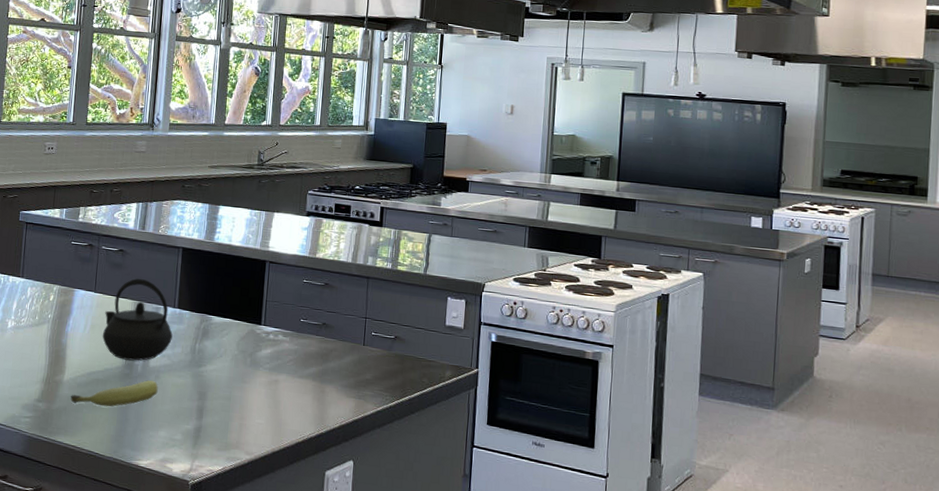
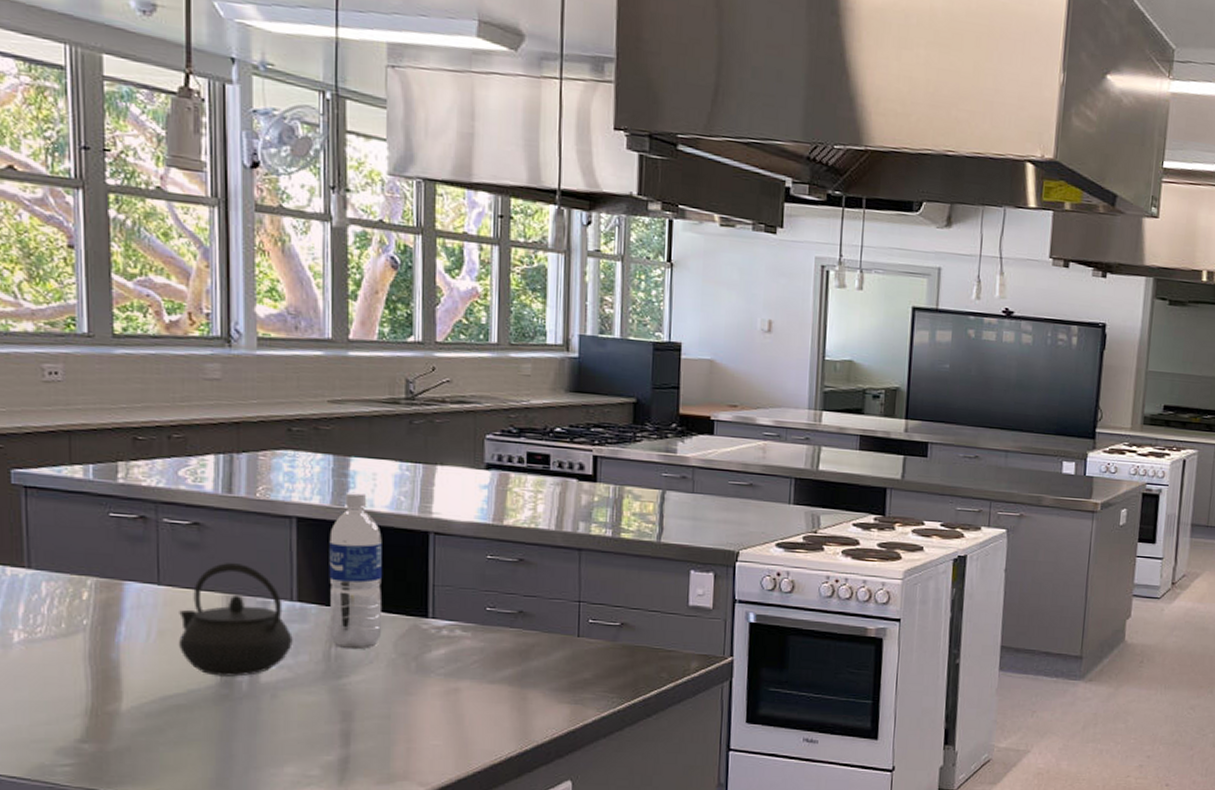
fruit: present [70,380,158,407] -> none [136,701,277,742]
water bottle: none [196,230,235,346] -> present [329,491,382,650]

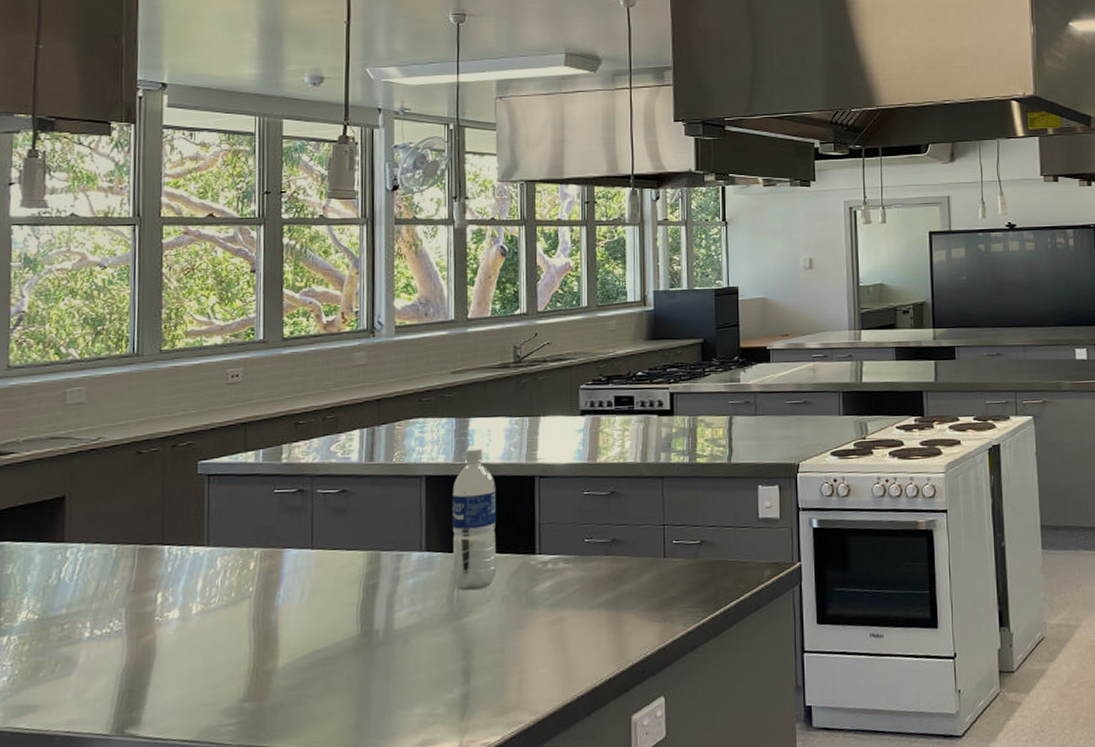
kettle: present [178,562,293,677] -> none [326,521,422,628]

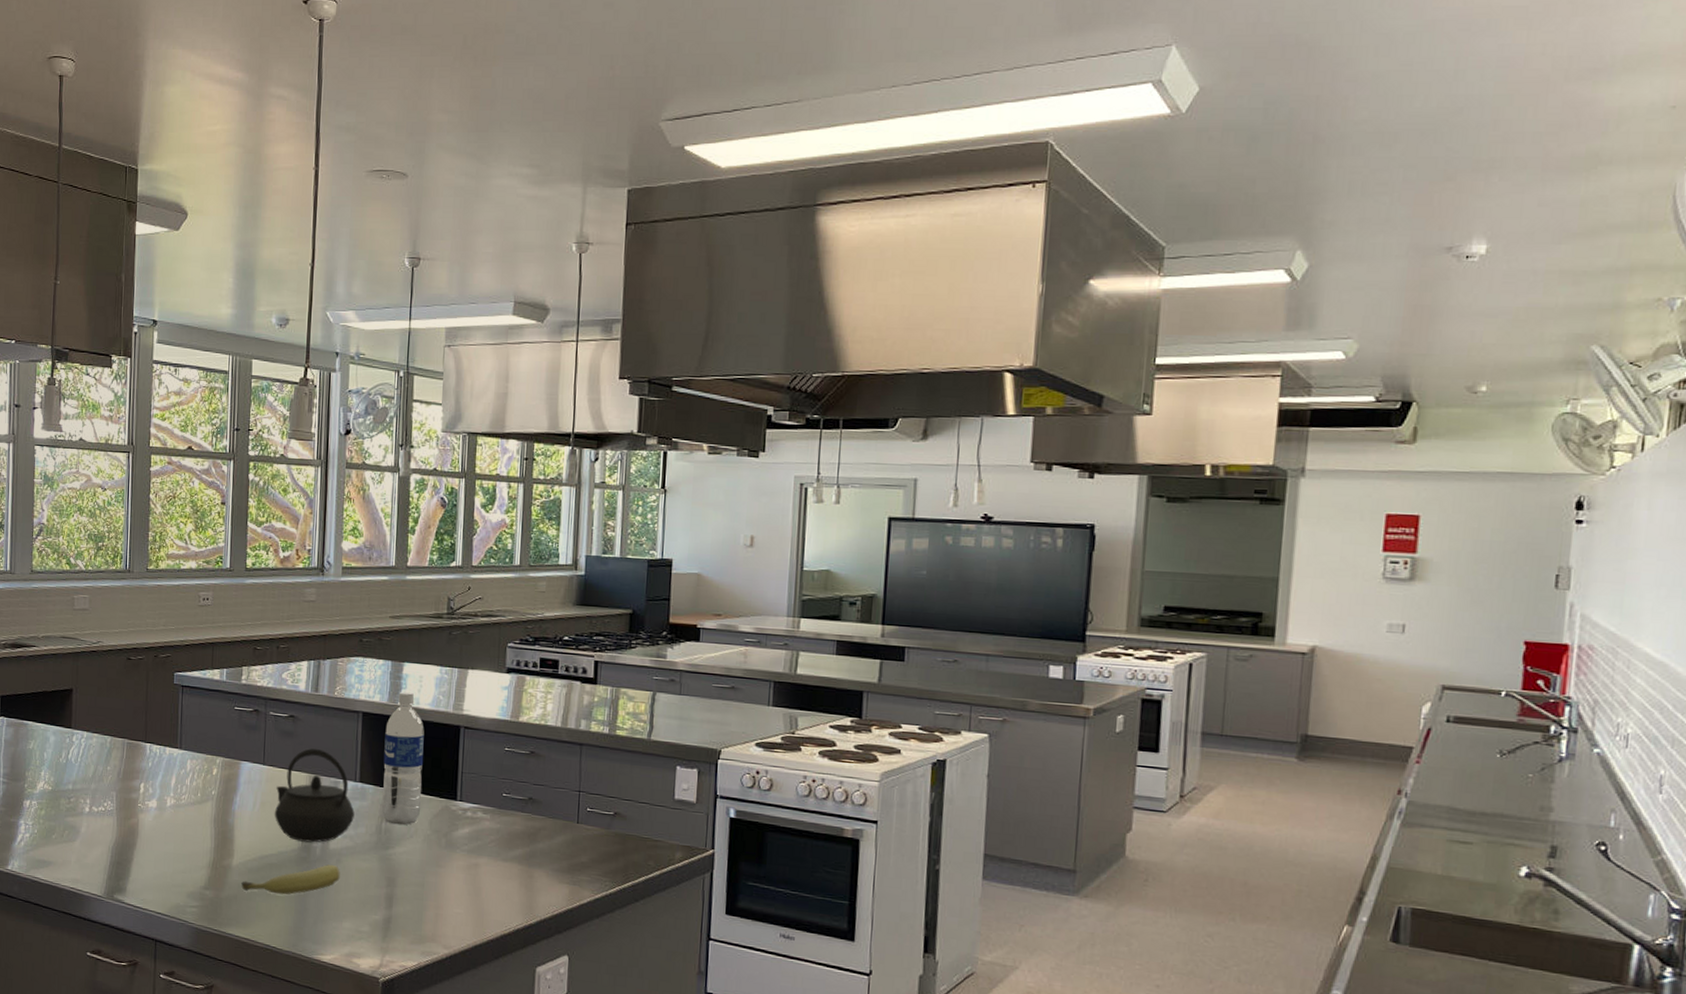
fruit: none [289,647,408,694] -> present [241,864,340,895]
kettle: none [326,521,422,628] -> present [274,748,355,843]

